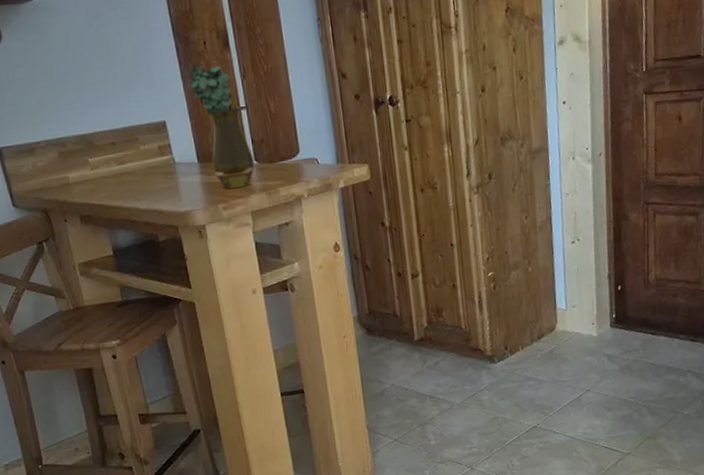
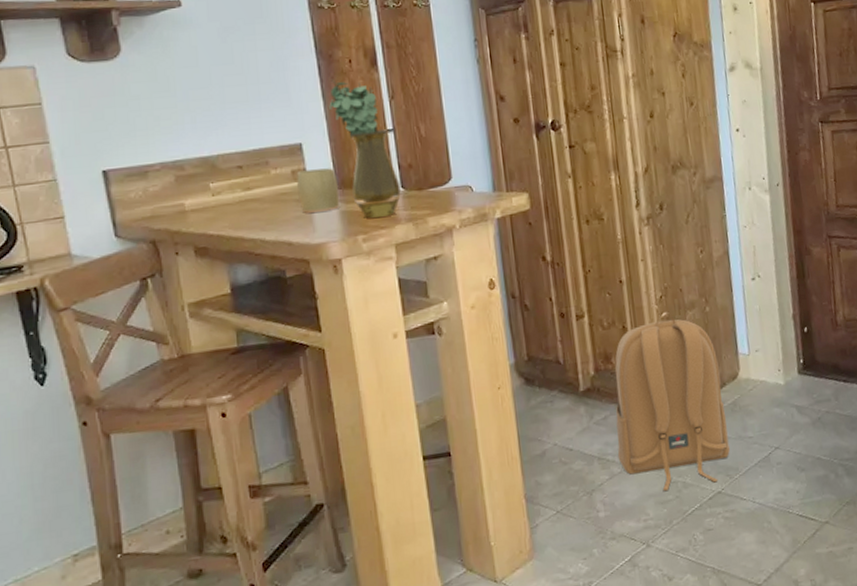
mug: none [162,143,202,185] -> present [296,168,340,213]
backpack: none [445,274,546,425] -> present [615,314,730,491]

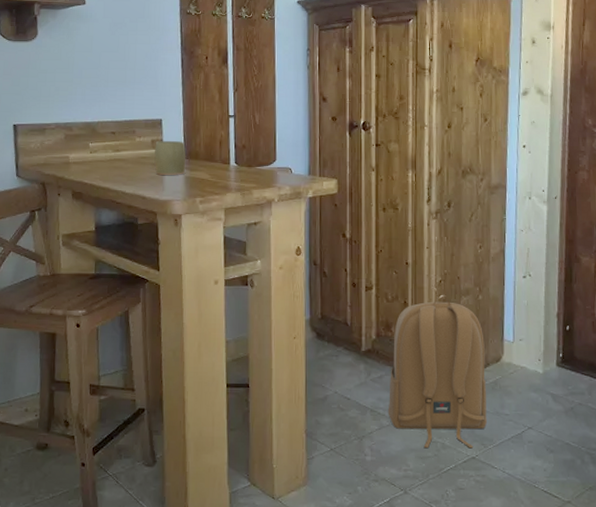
vase: present [329,79,401,219] -> none [186,71,234,186]

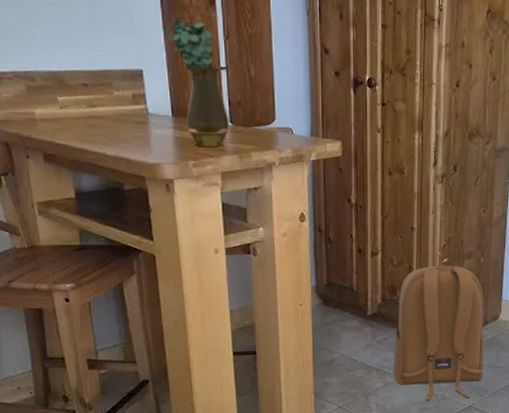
mug: present [154,141,187,175] -> none [137,95,175,135]
vase: none [186,71,234,186] -> present [169,12,229,148]

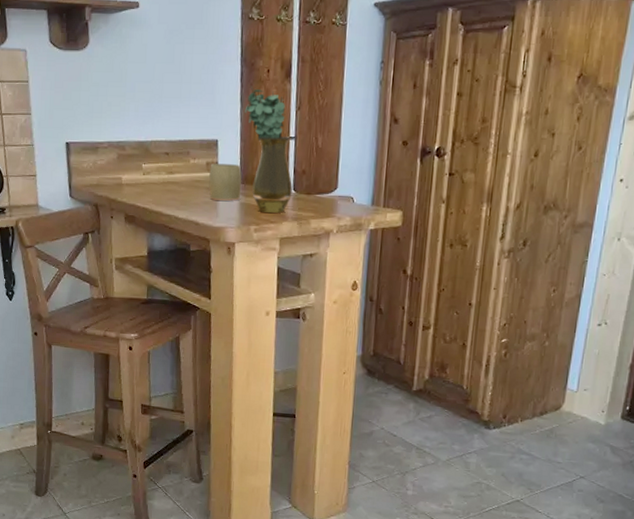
mug: none [137,95,175,135] -> present [209,163,243,201]
backpack: present [392,260,485,401] -> none [434,340,545,492]

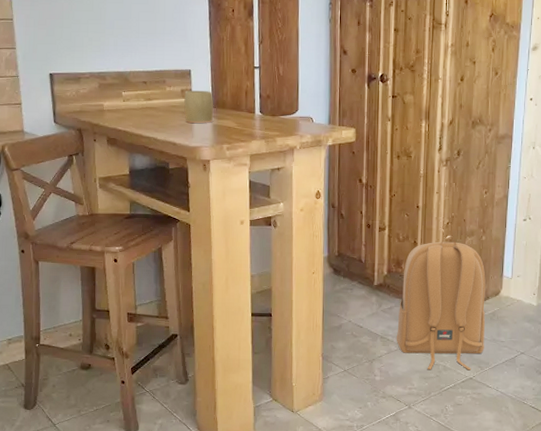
vase: present [244,85,293,214] -> none [214,23,259,134]
backpack: none [434,340,545,492] -> present [396,237,486,371]

